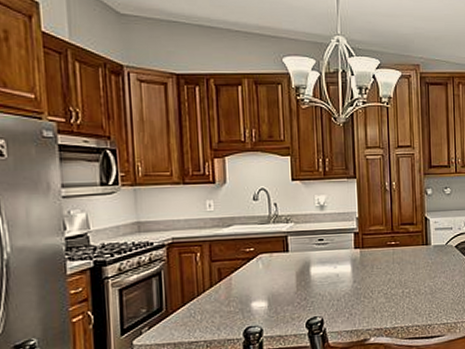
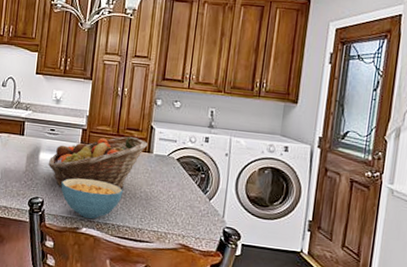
fruit basket: none [321,231,425,300] -> present [48,136,148,190]
cereal bowl: none [340,284,407,327] -> present [61,178,123,219]

